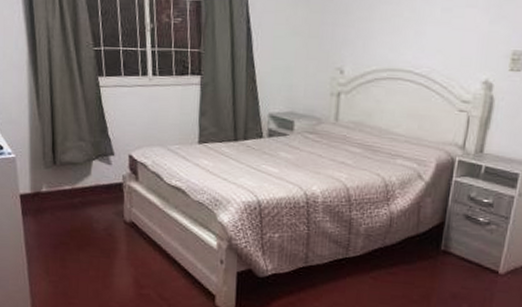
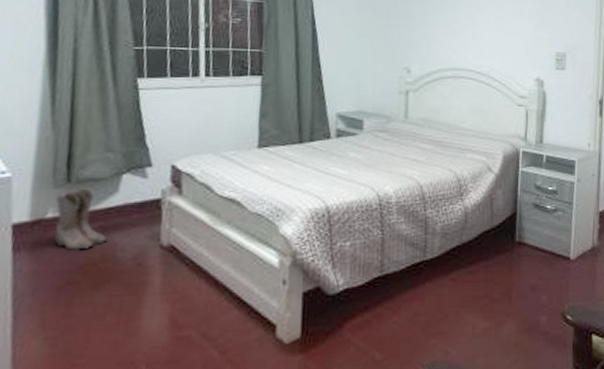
boots: none [46,170,86,219] -> present [54,188,108,250]

